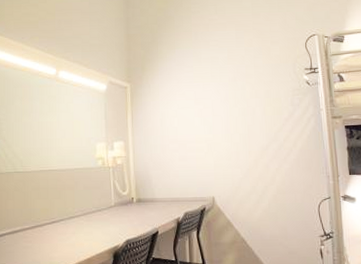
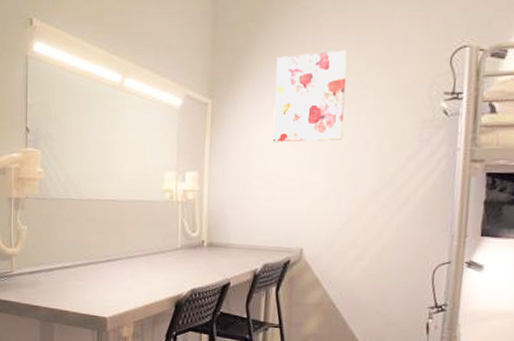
wall art: none [177,41,235,113] -> present [272,50,348,142]

